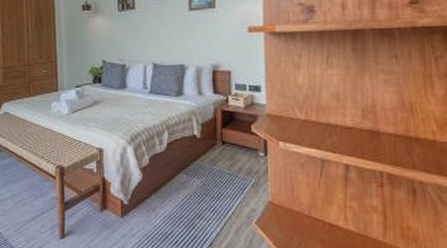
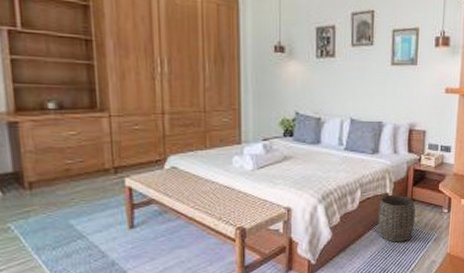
woven basket: none [187,137,228,186] -> present [378,195,416,242]

